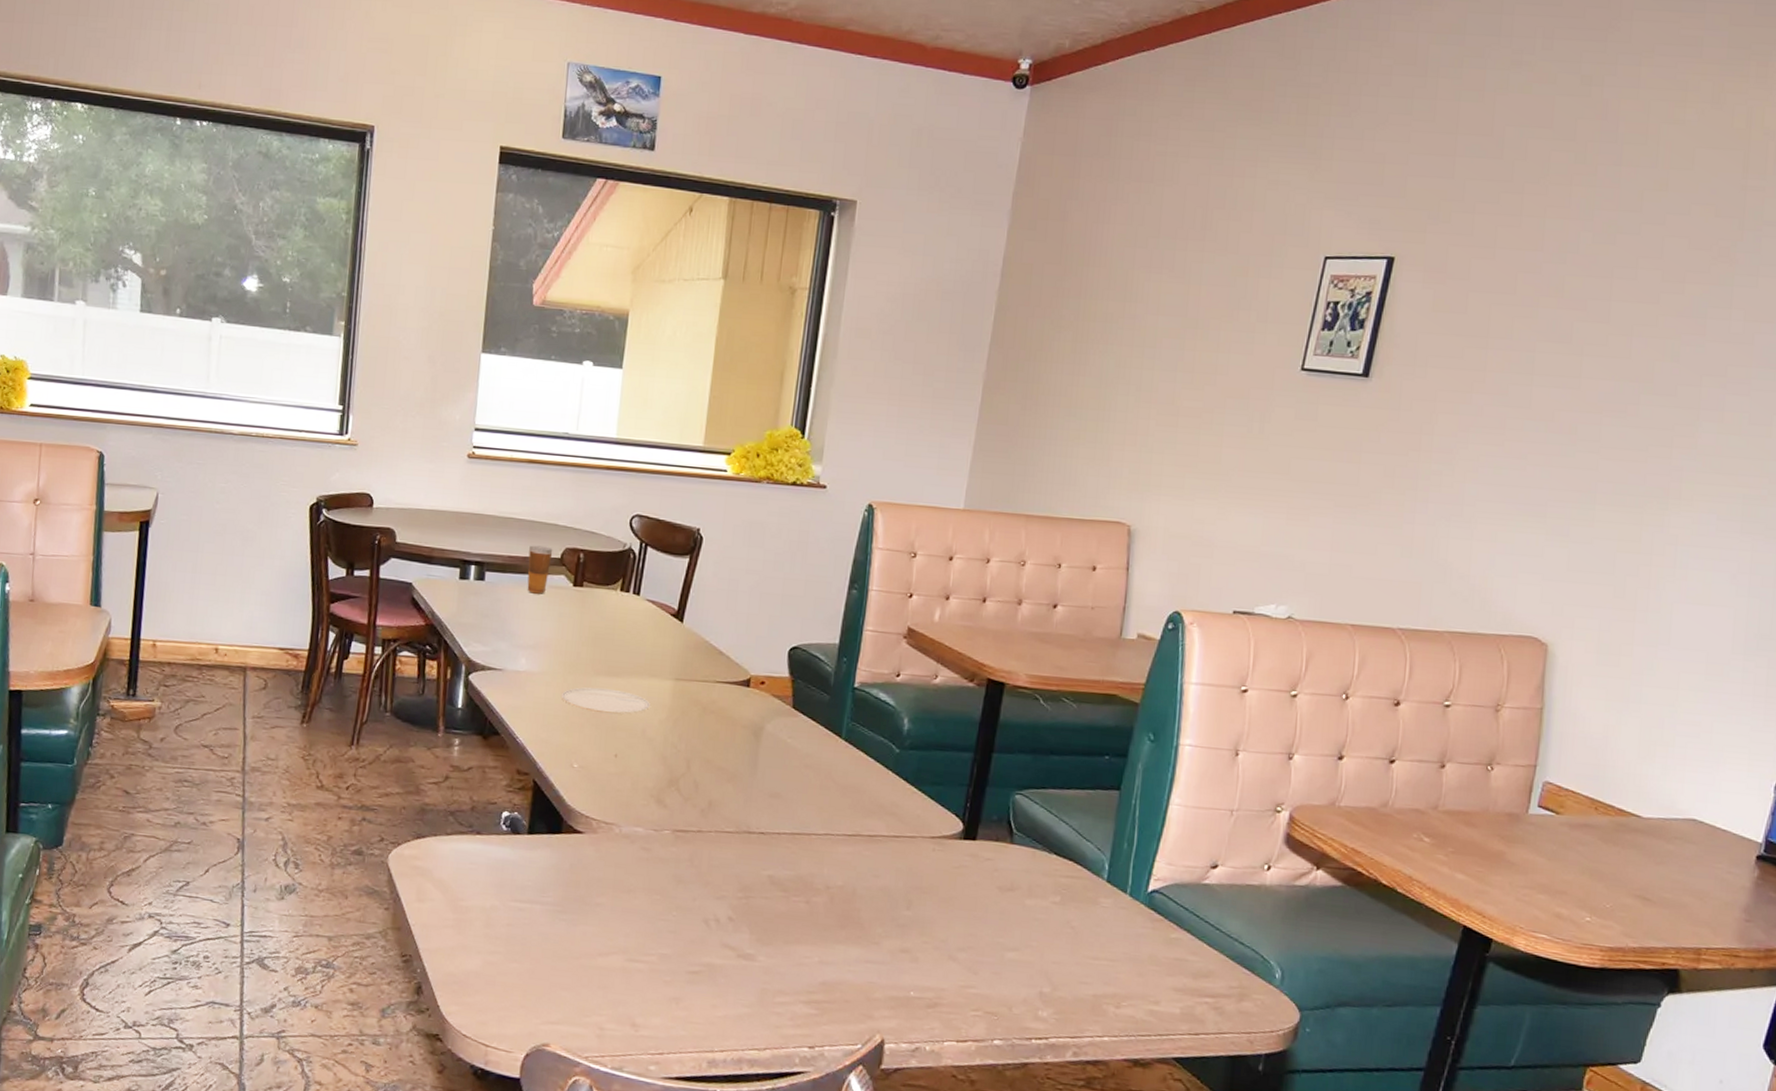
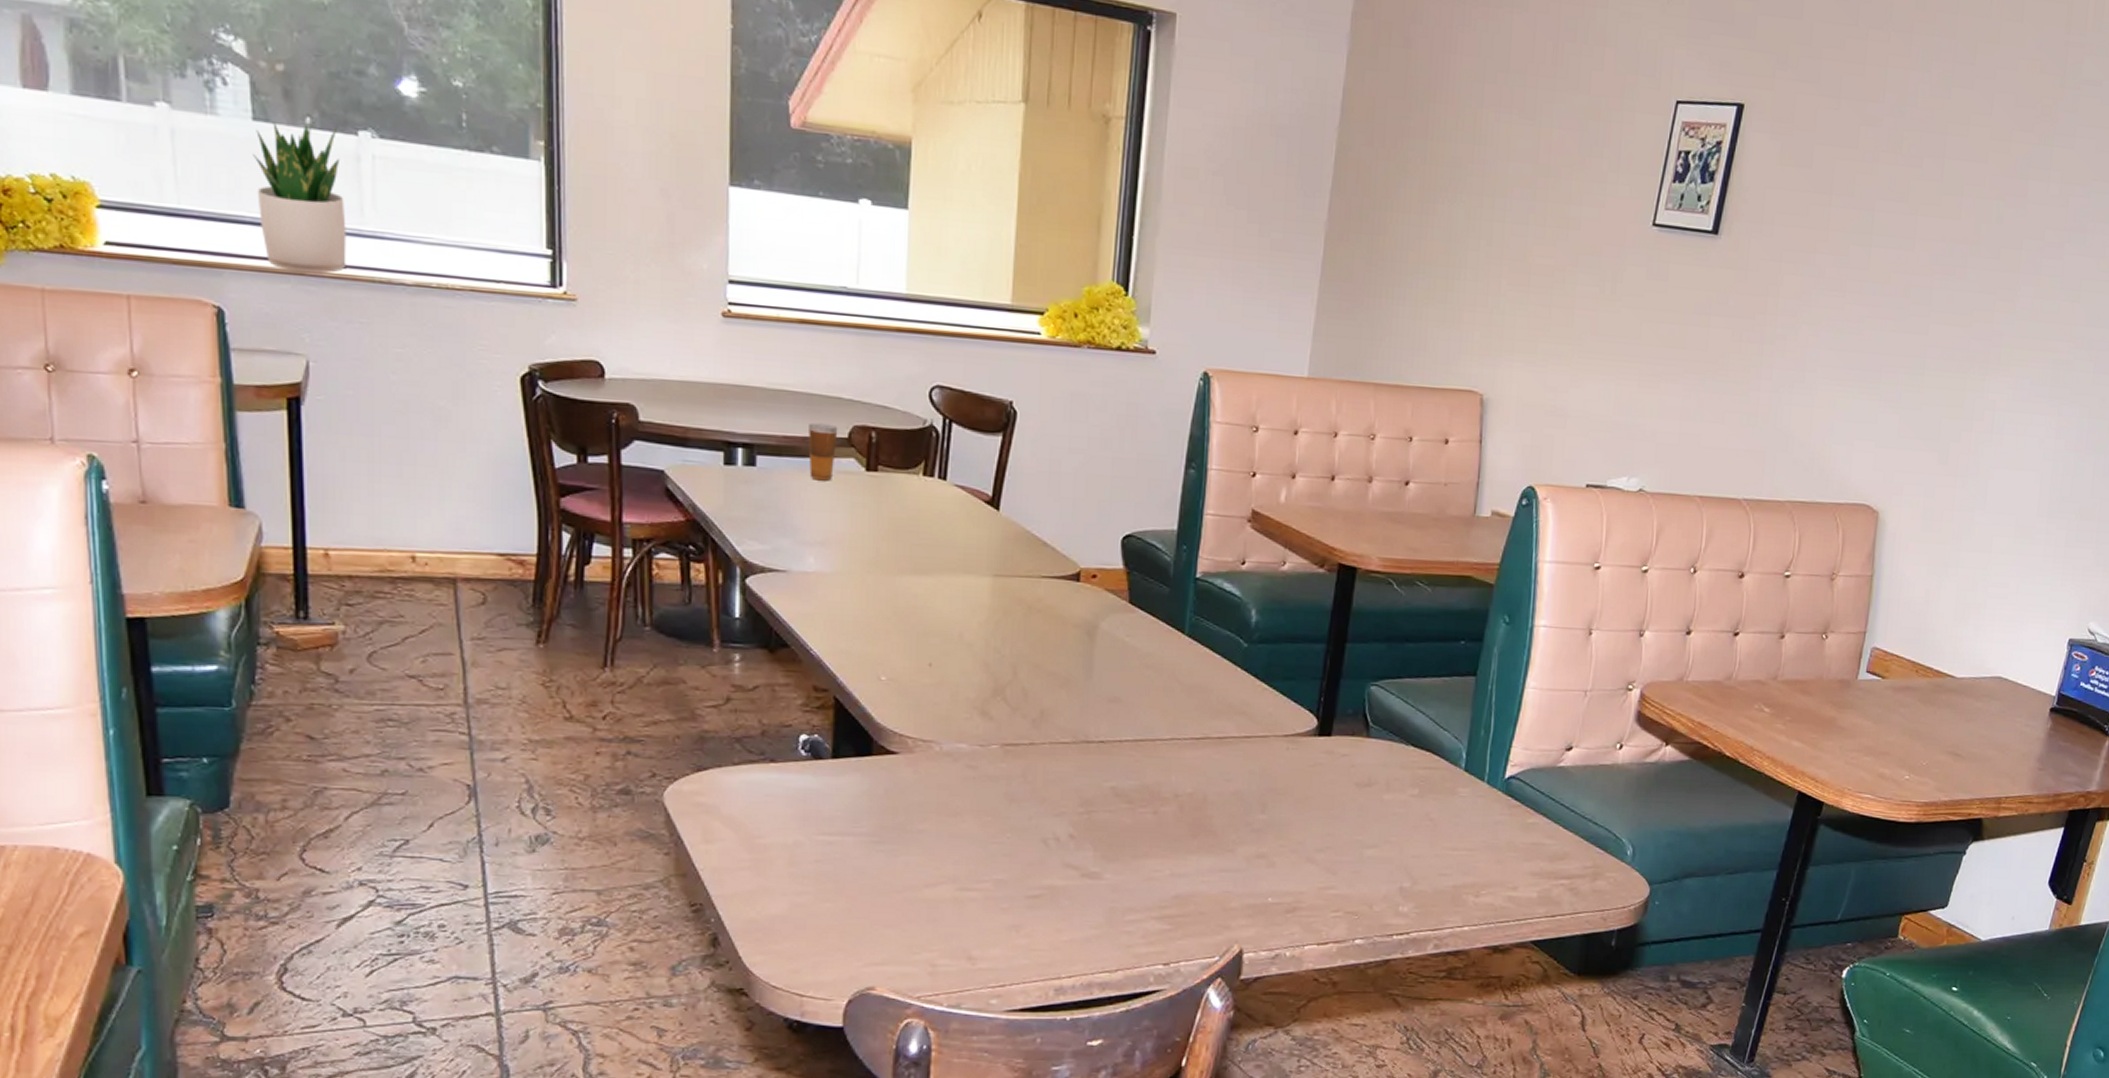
planter: none [136,311,199,426] -> present [253,120,347,274]
plate: present [561,687,650,715] -> none [860,588,967,618]

